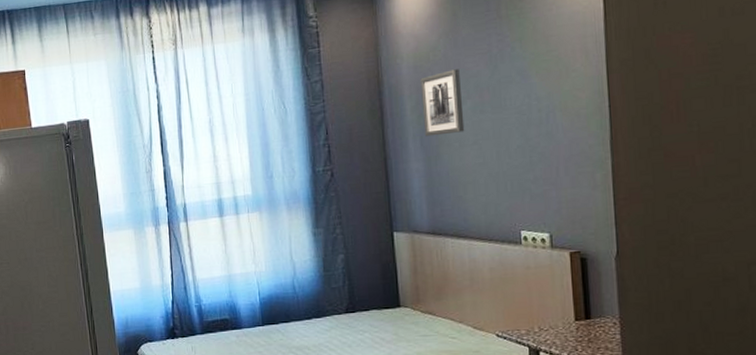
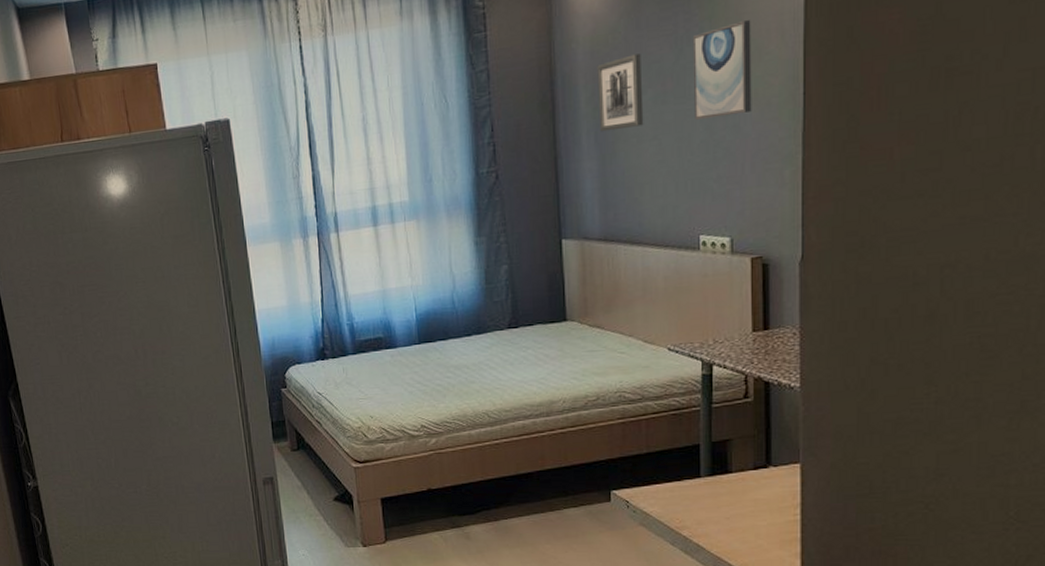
wall art: none [505,42,563,127] -> present [692,20,752,120]

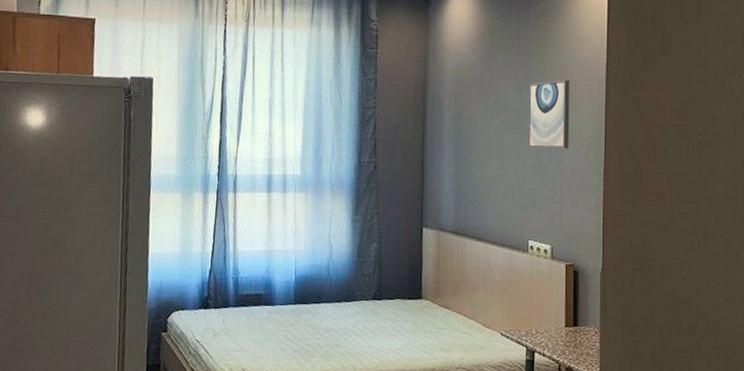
wall art: present [597,53,644,132] -> none [458,89,492,145]

